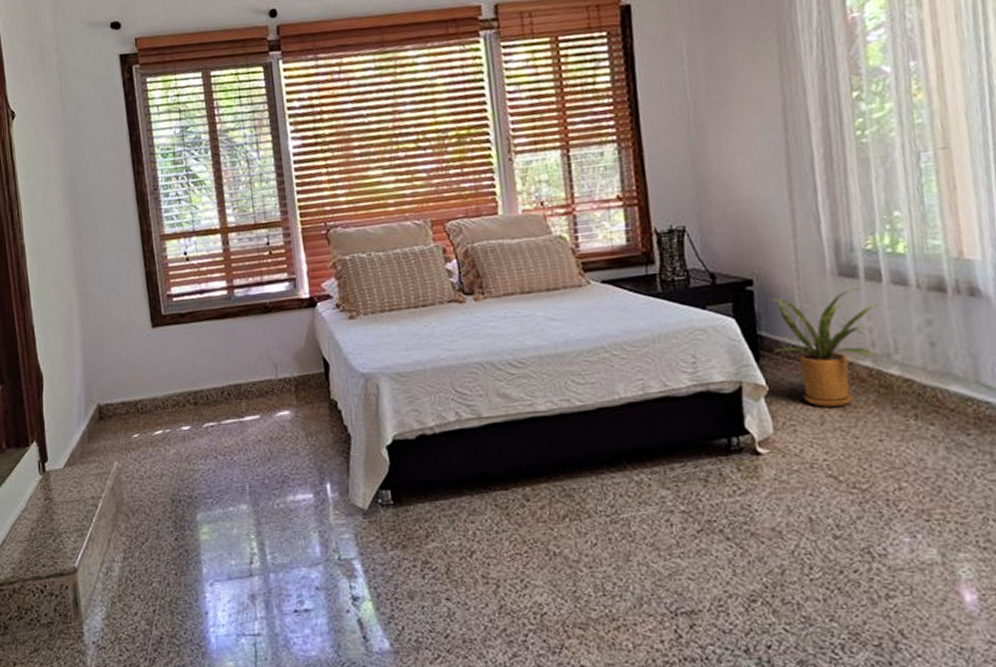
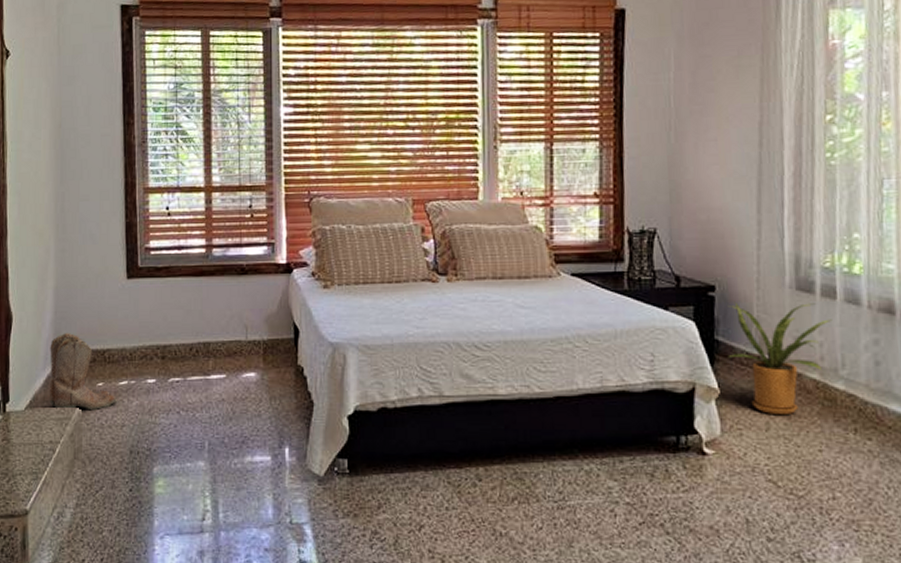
boots: none [82,387,154,464] -> present [49,333,117,409]

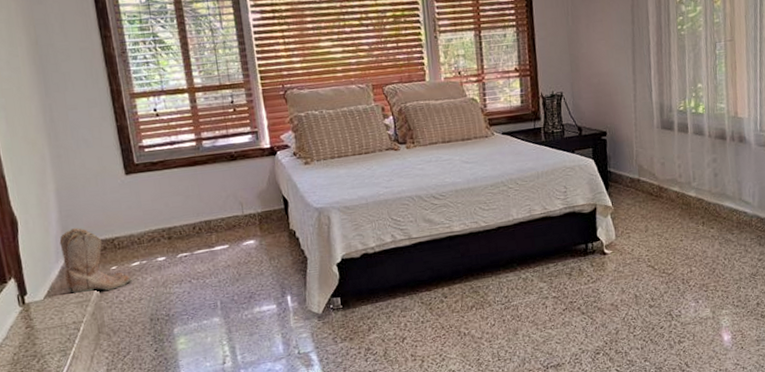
house plant: present [728,302,832,416] -> none [617,137,686,220]

